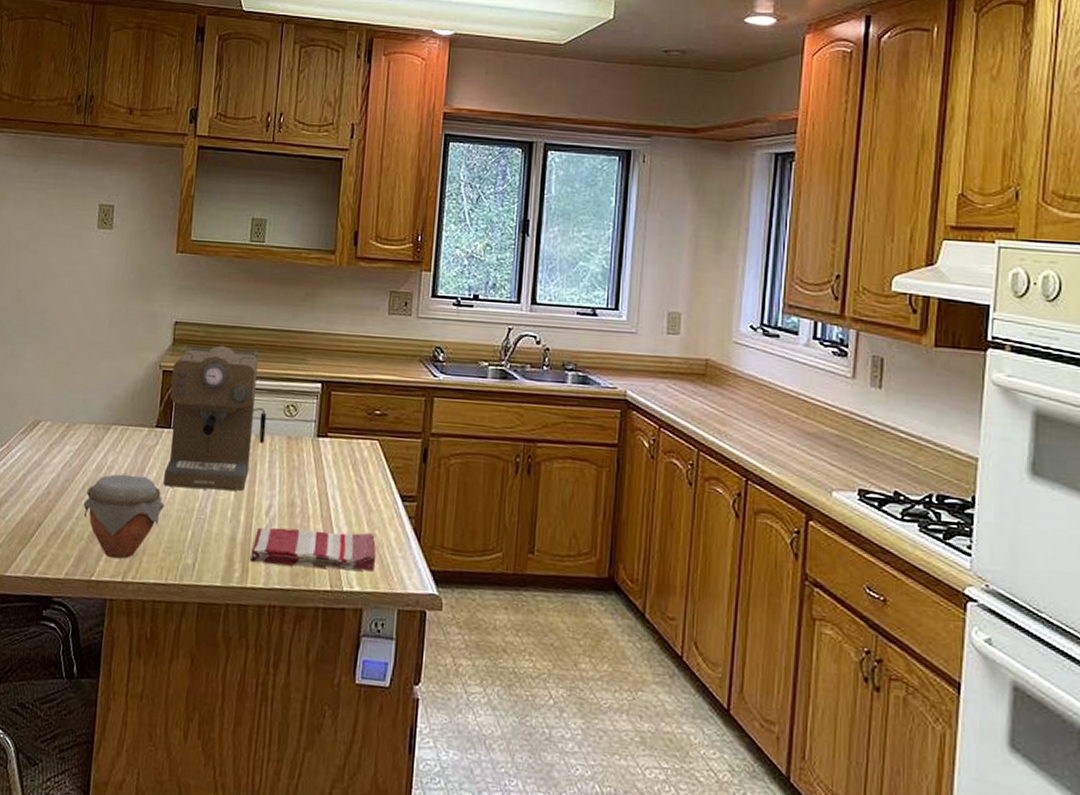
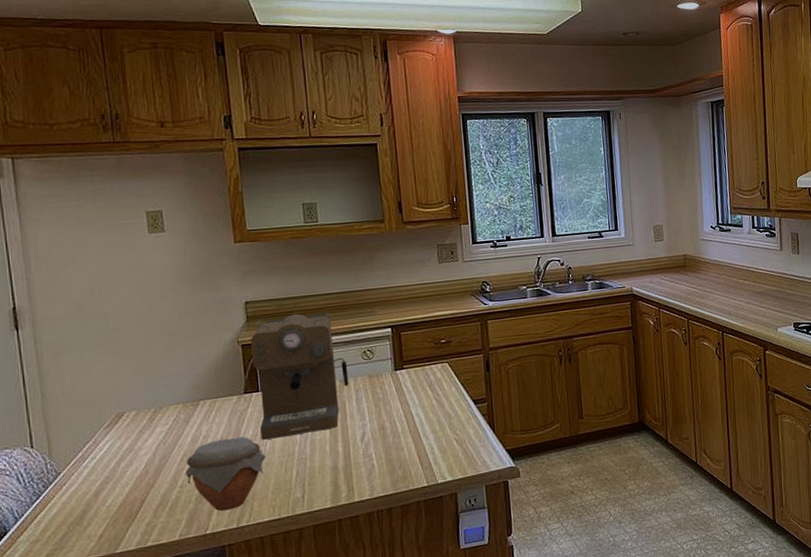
dish towel: present [249,527,377,572] -> none [352,434,462,482]

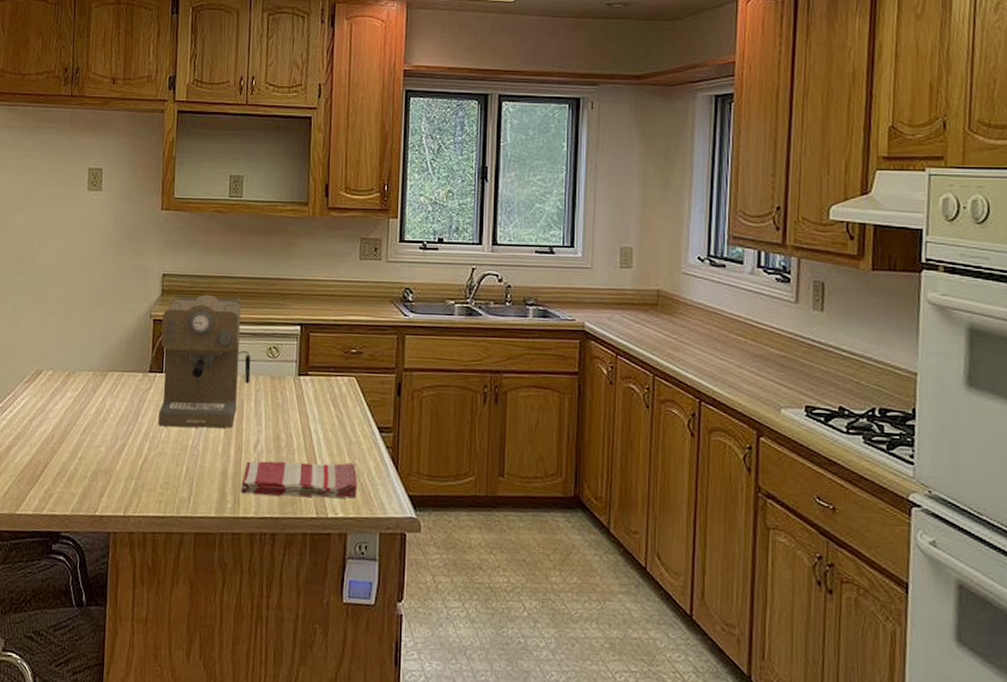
jar: present [185,436,267,511] -> none [85,416,161,495]
dish towel: none [352,434,462,482] -> present [240,461,358,499]

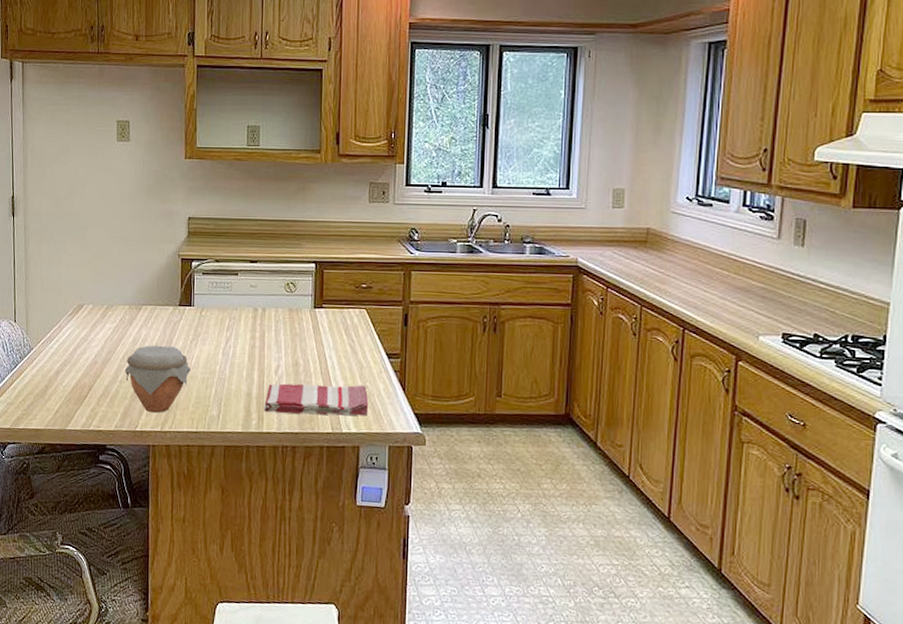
jar: none [85,416,161,495] -> present [125,345,192,413]
coffee maker: present [158,294,251,429] -> none [189,235,271,355]

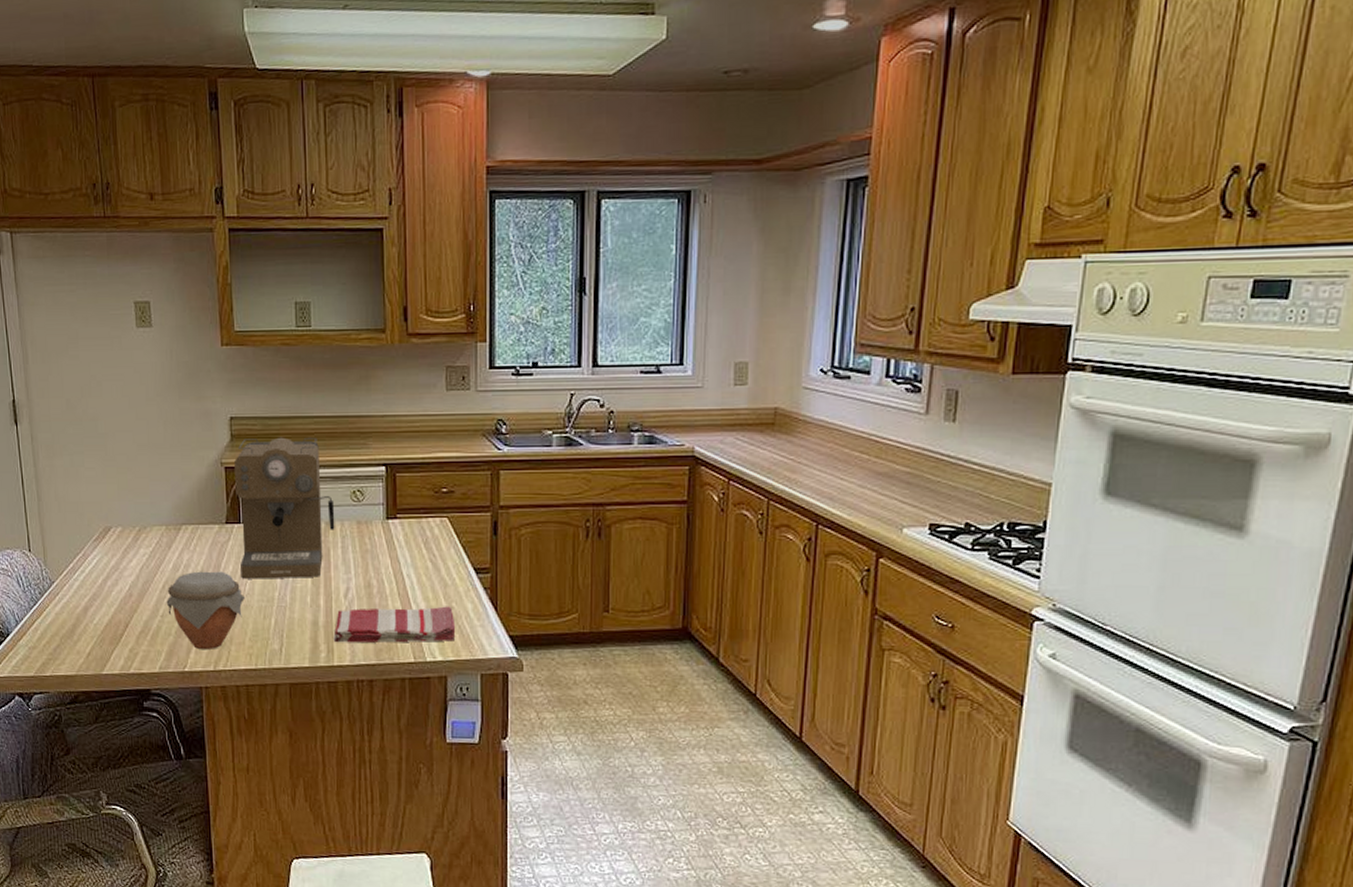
coffee maker: none [189,235,271,355] -> present [234,437,335,579]

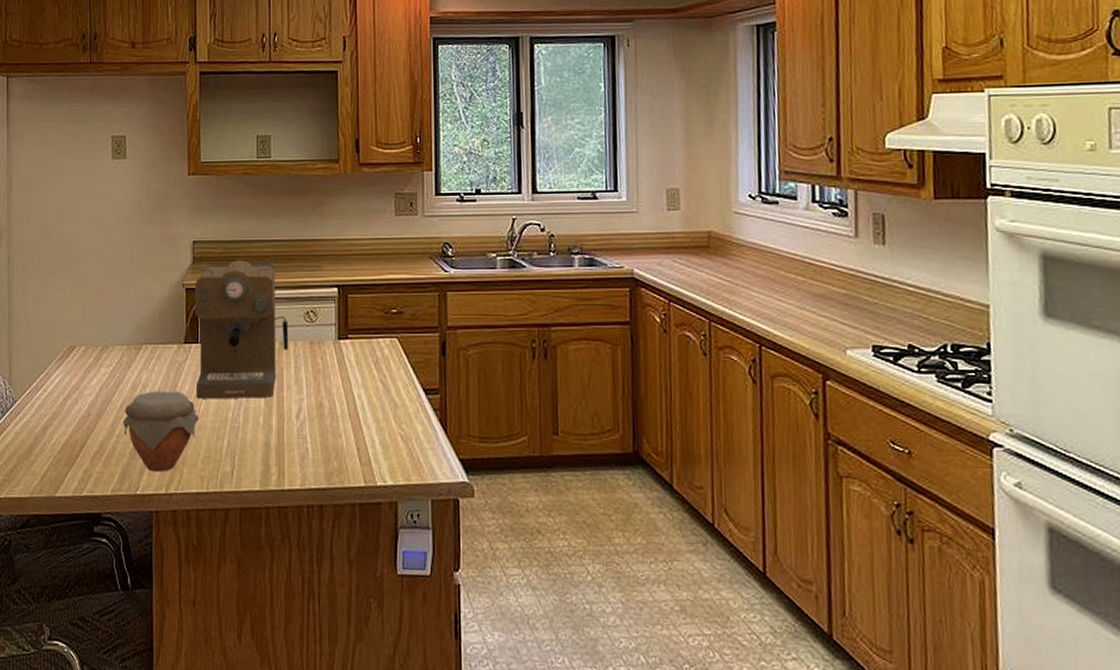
dish towel: present [333,606,456,643] -> none [284,428,406,466]

